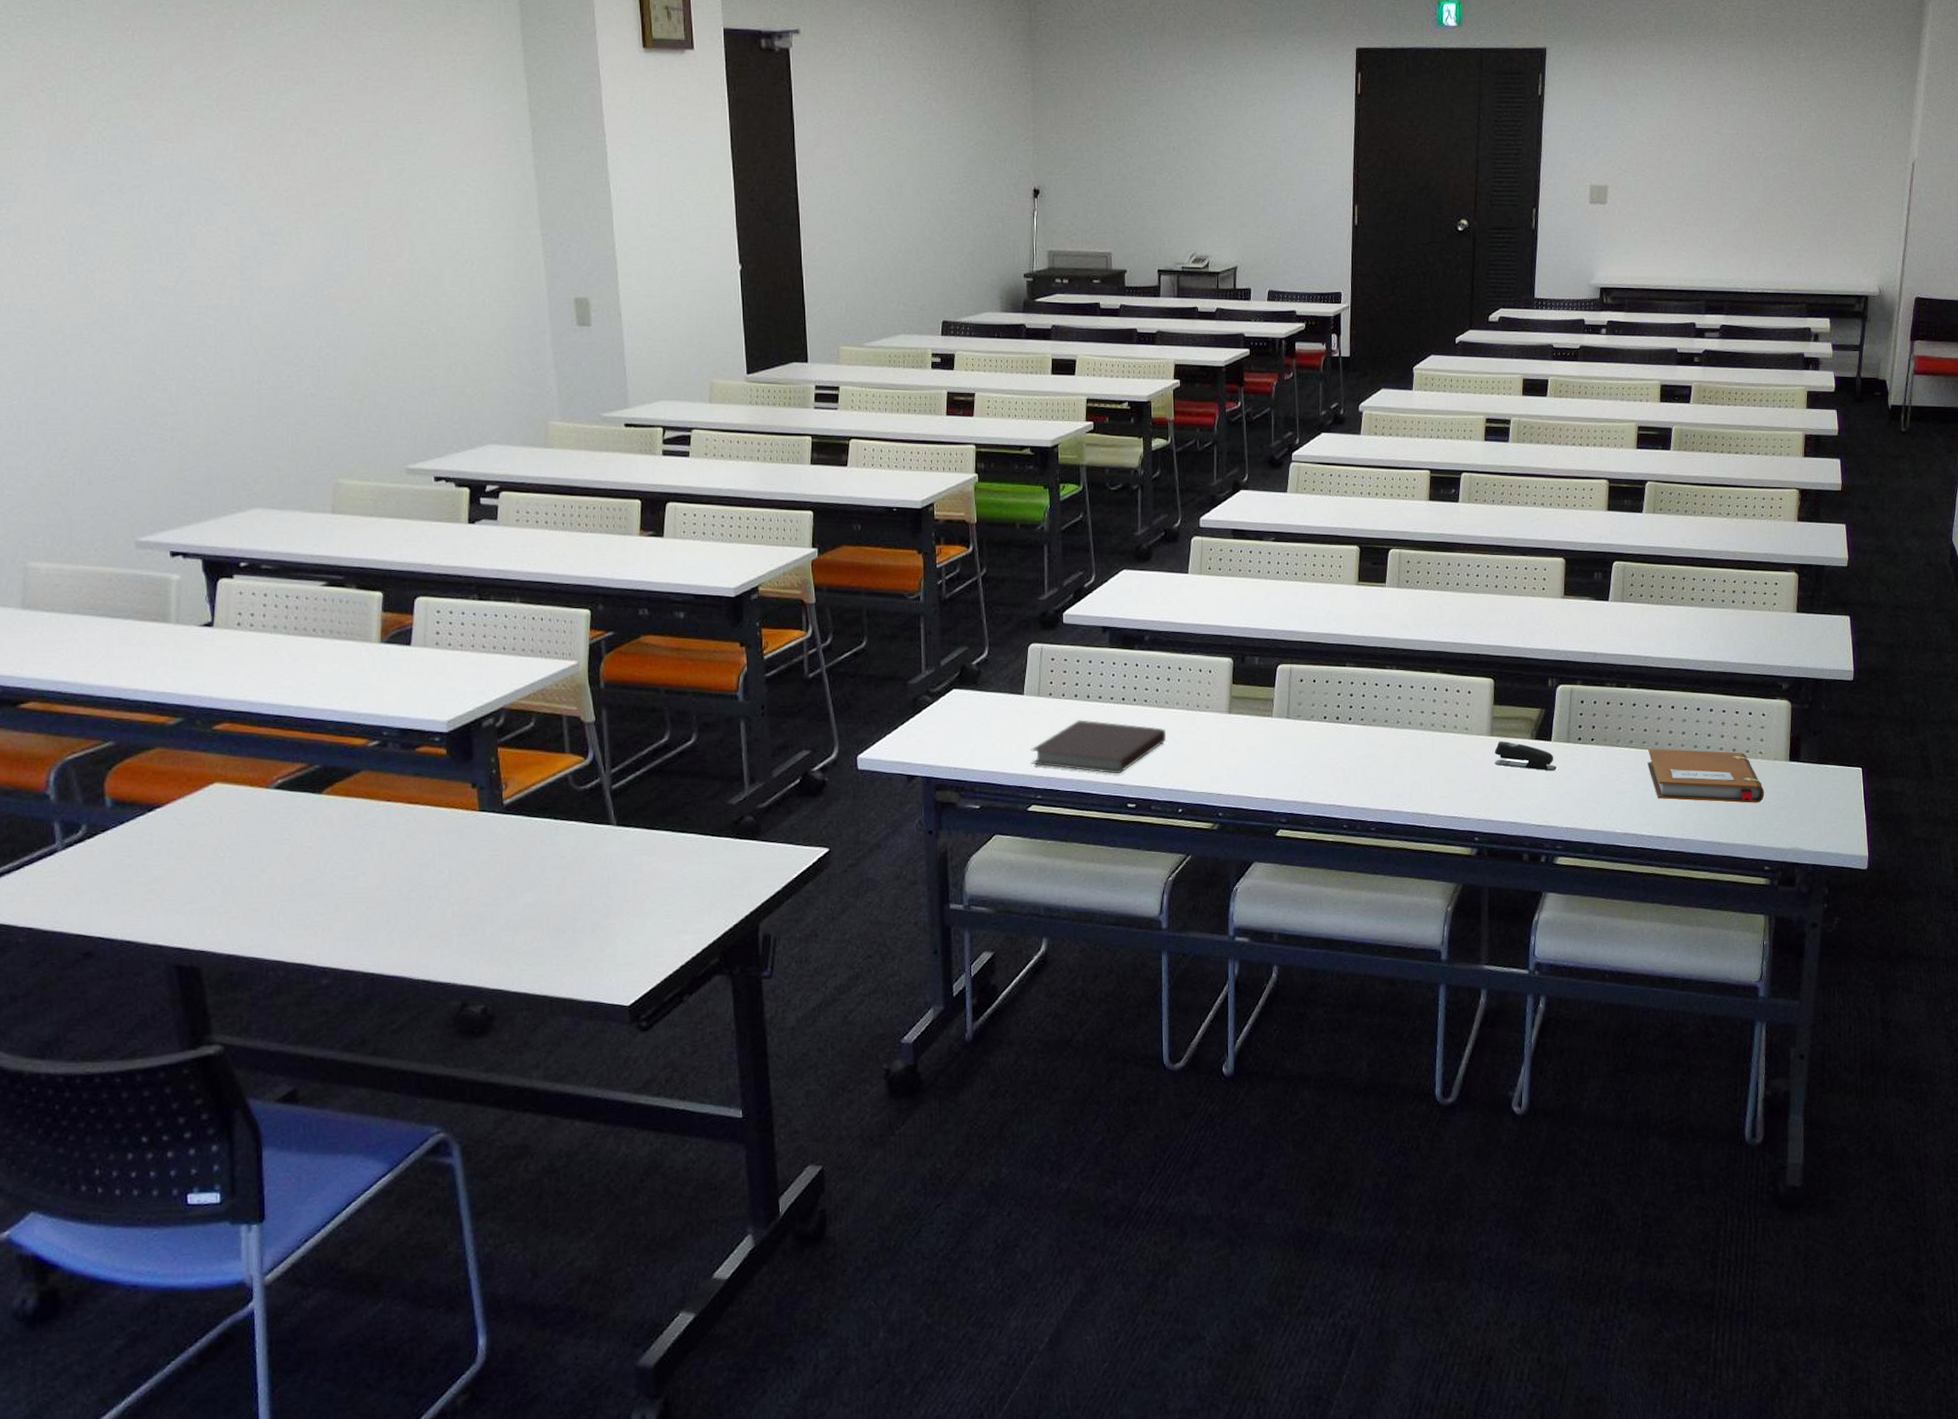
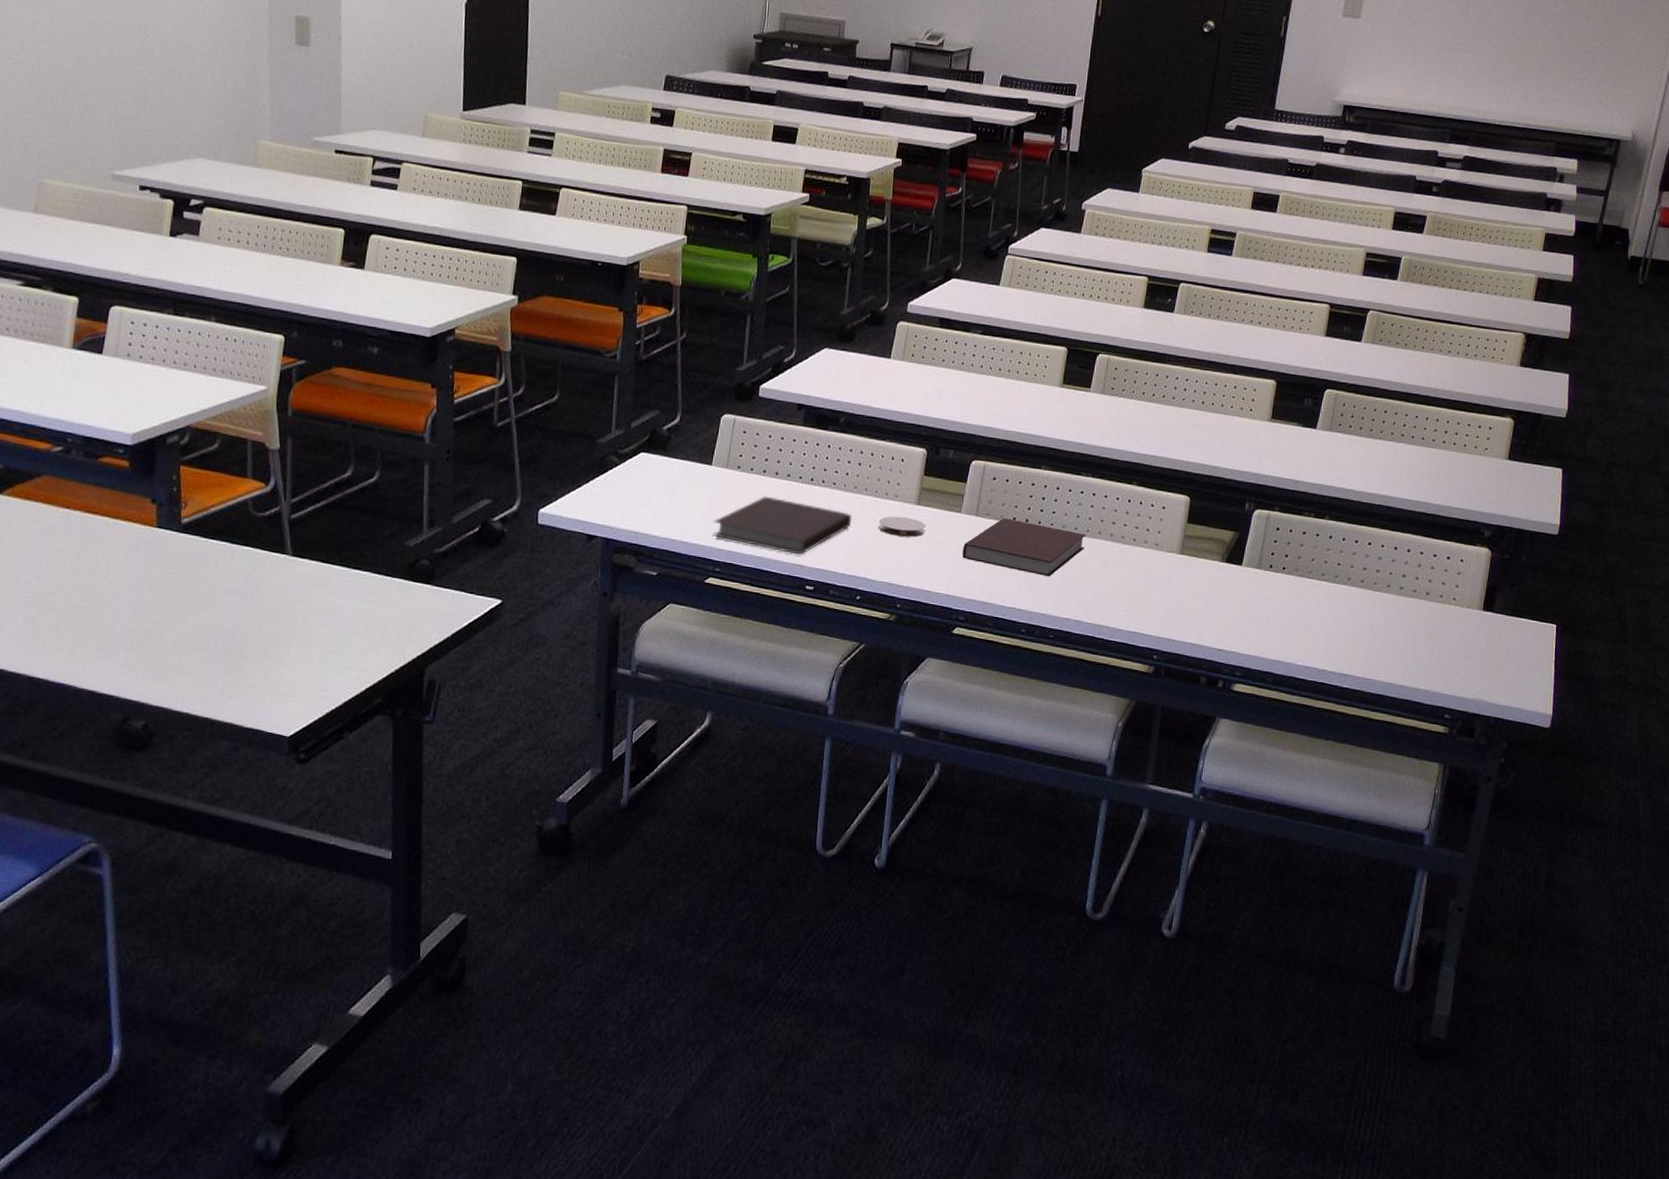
coaster: none [1192,726,1240,746] -> present [878,516,926,537]
notebook: none [1277,718,1397,771] -> present [962,518,1087,577]
stapler: present [1494,740,1557,771] -> none [1181,560,1244,596]
notebook: present [1647,748,1765,803] -> none [1337,583,1454,650]

